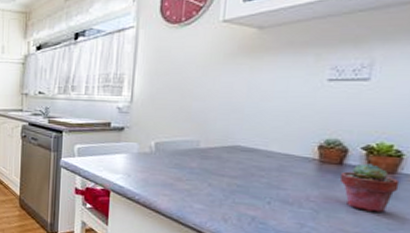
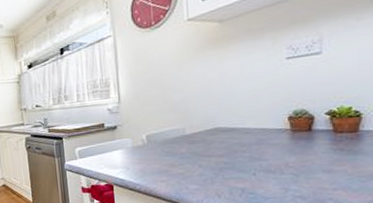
potted succulent: present [339,163,400,213] -> none [311,126,363,169]

